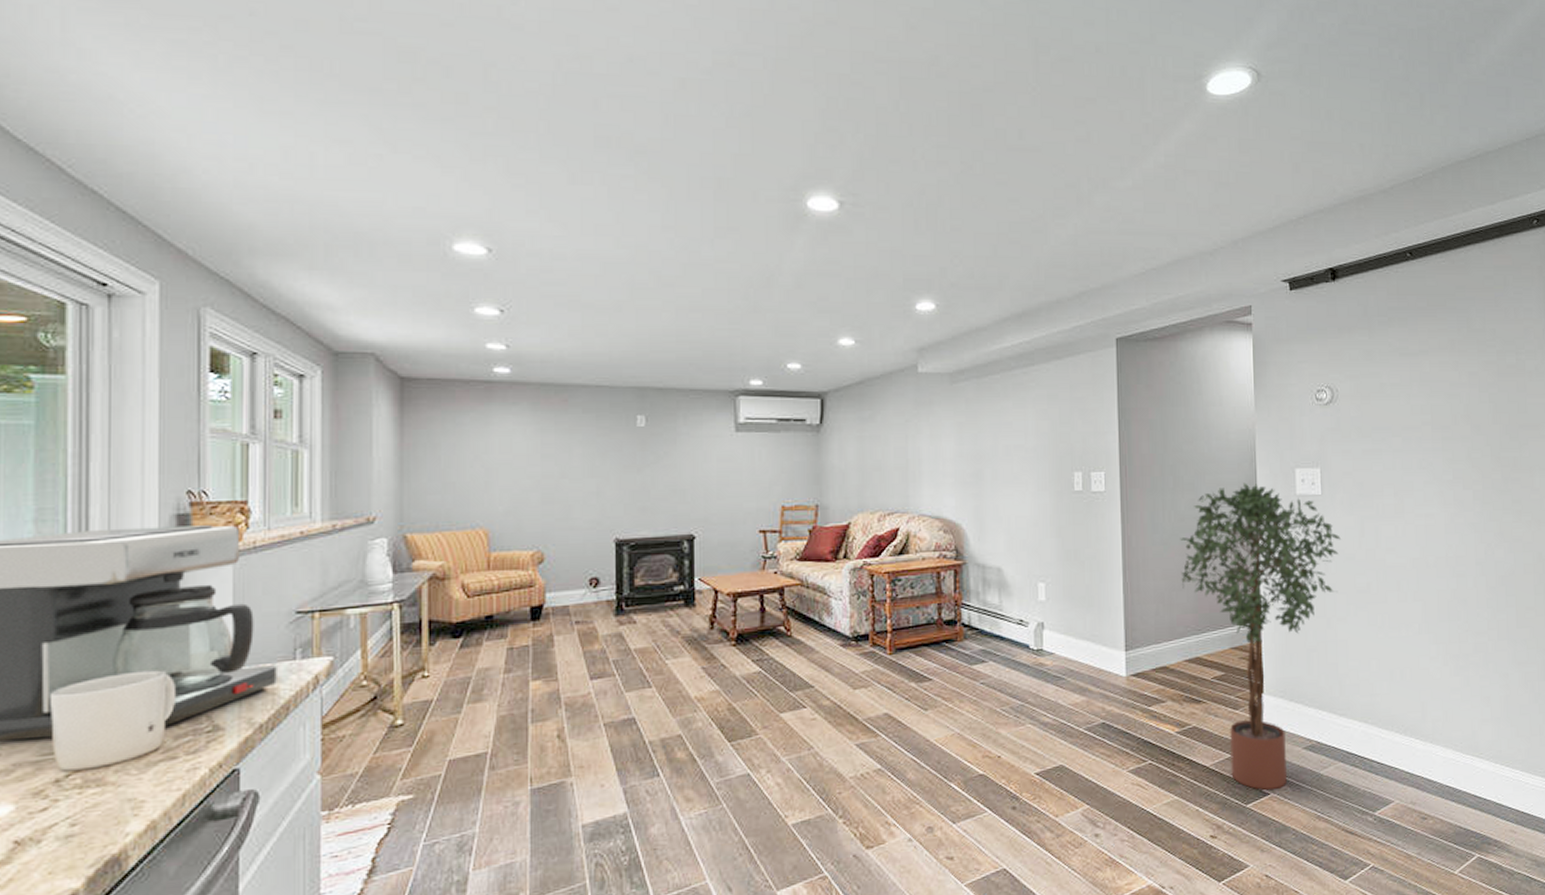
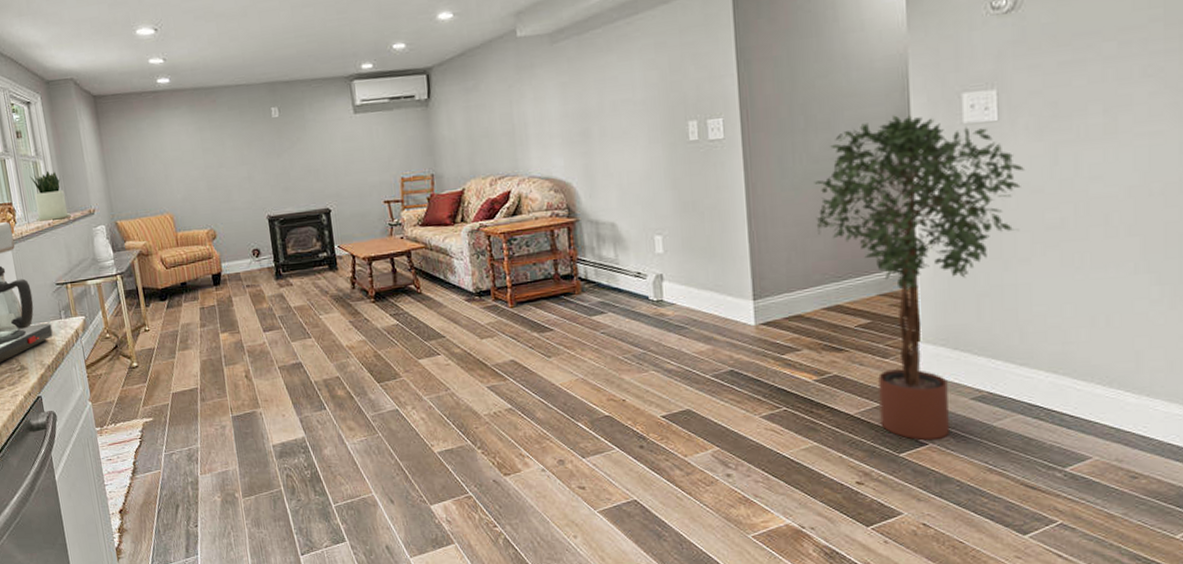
planter: none [281,463,338,528] -> present [30,170,71,222]

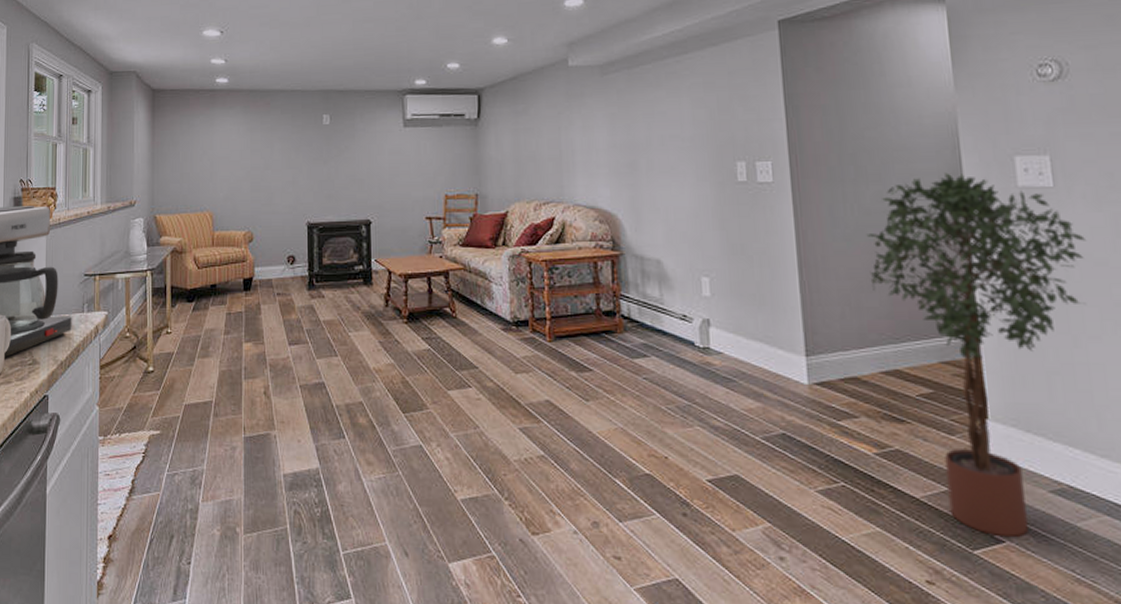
planter: present [30,170,71,222] -> none [76,158,112,209]

